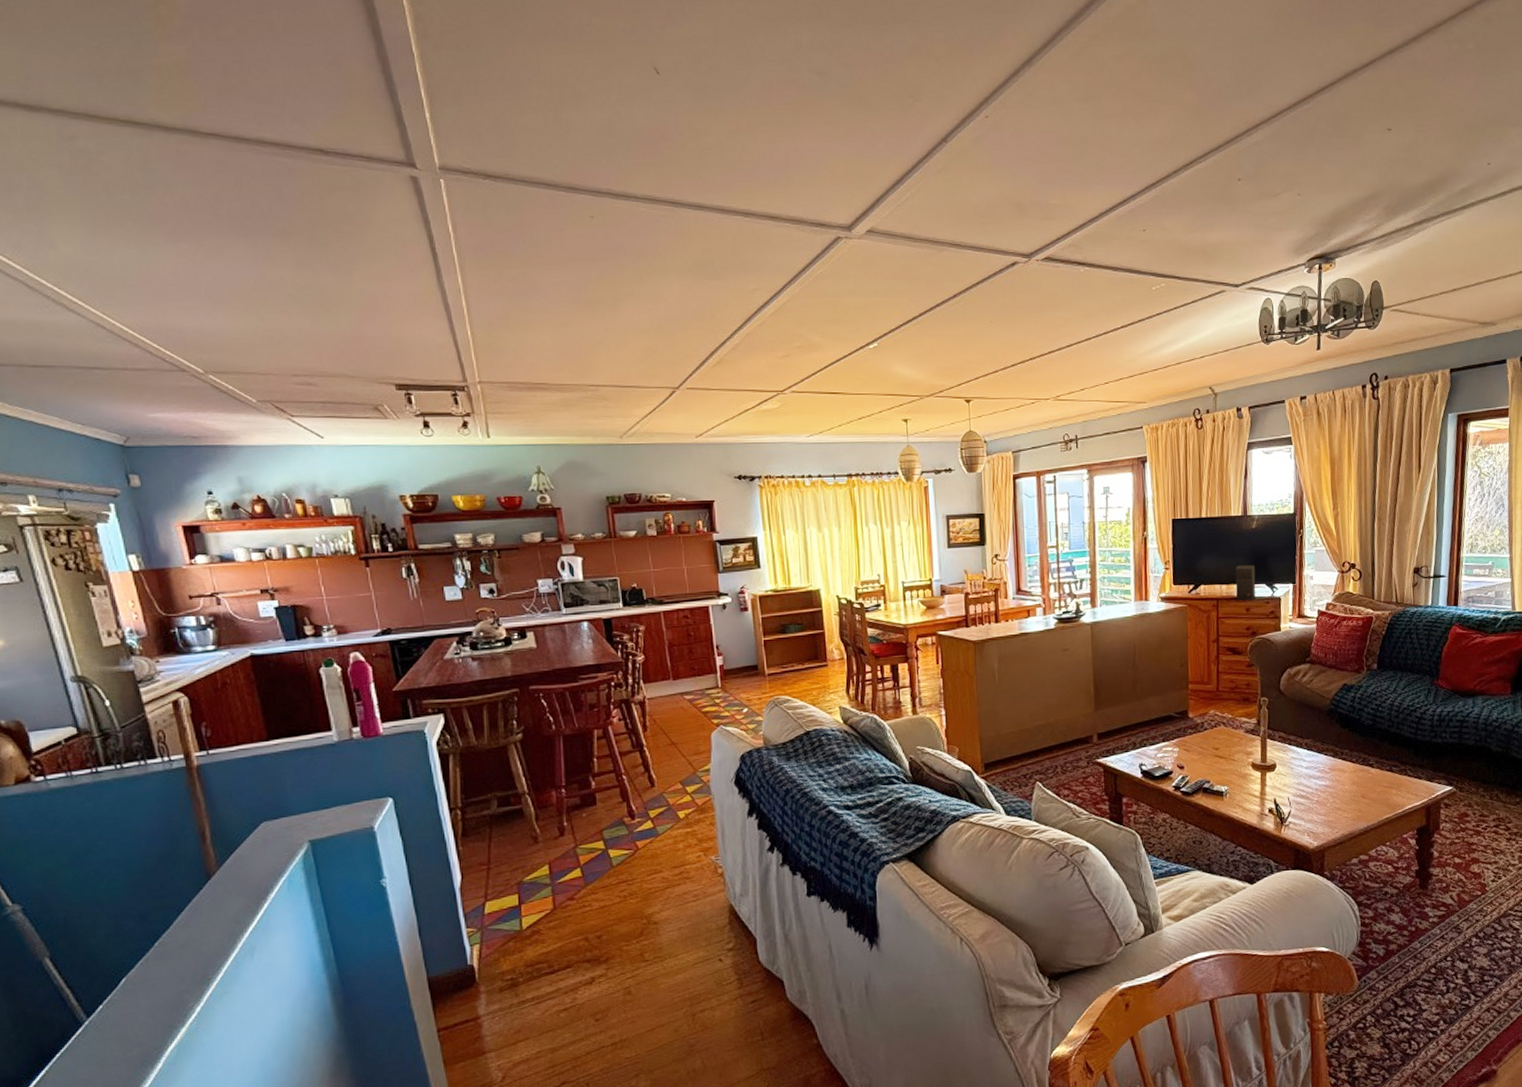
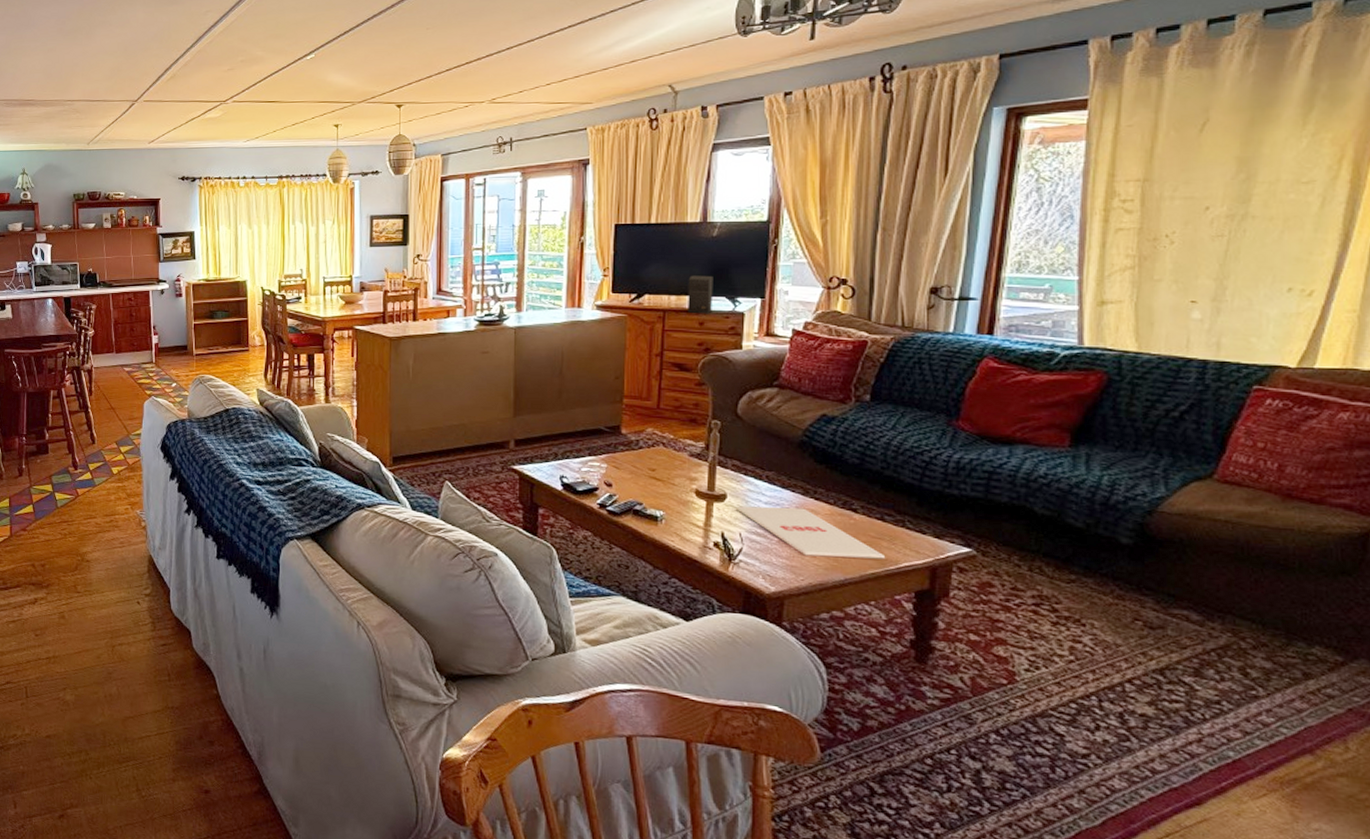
magazine: none [1283,768,1395,810] -> present [735,506,886,559]

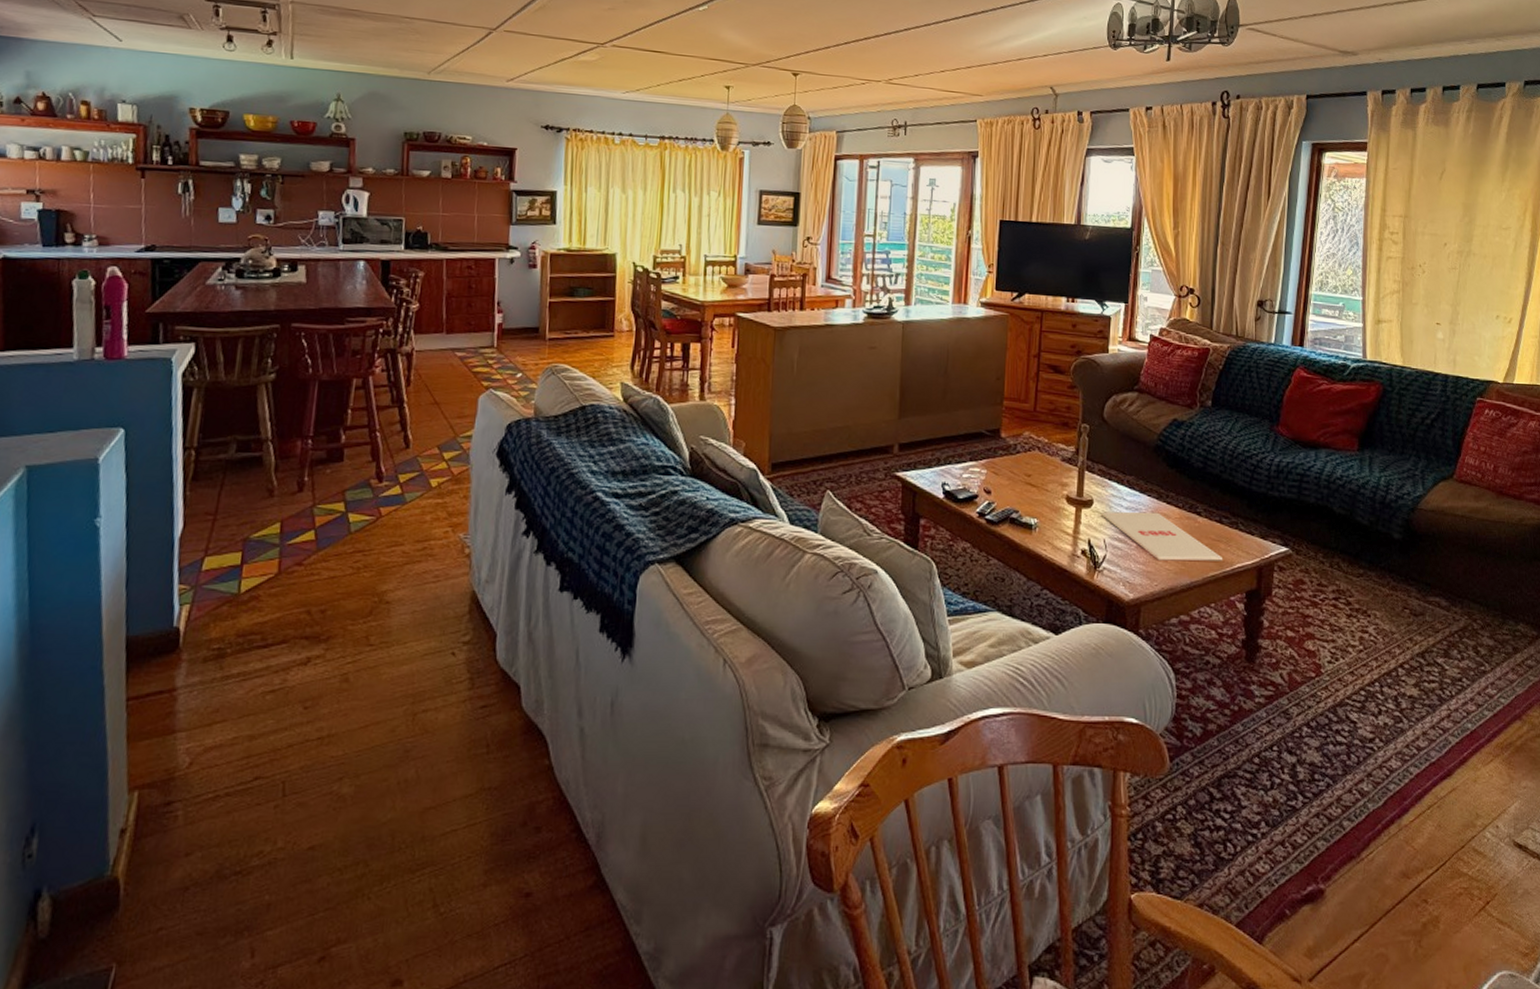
speaker: present [688,275,713,314] -> none [1063,277,1085,317]

